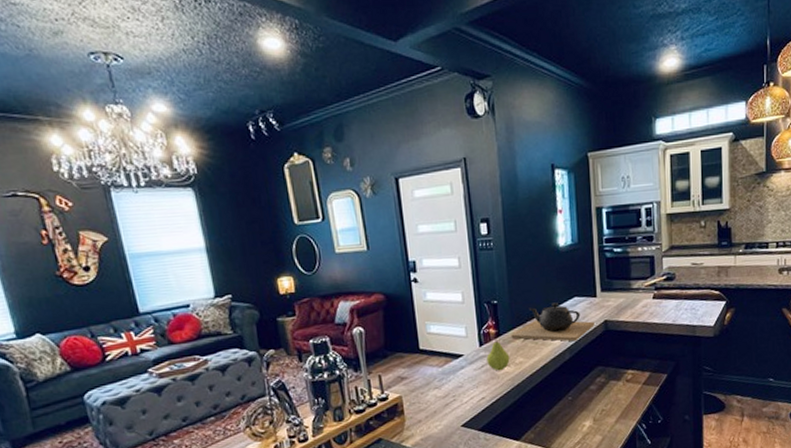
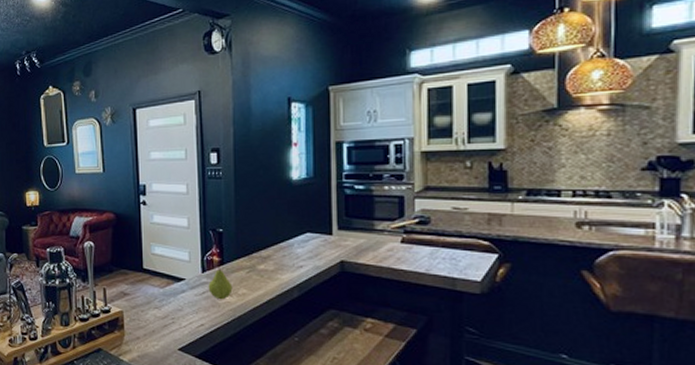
teapot: present [511,302,595,342] -> none [235,236,329,279]

